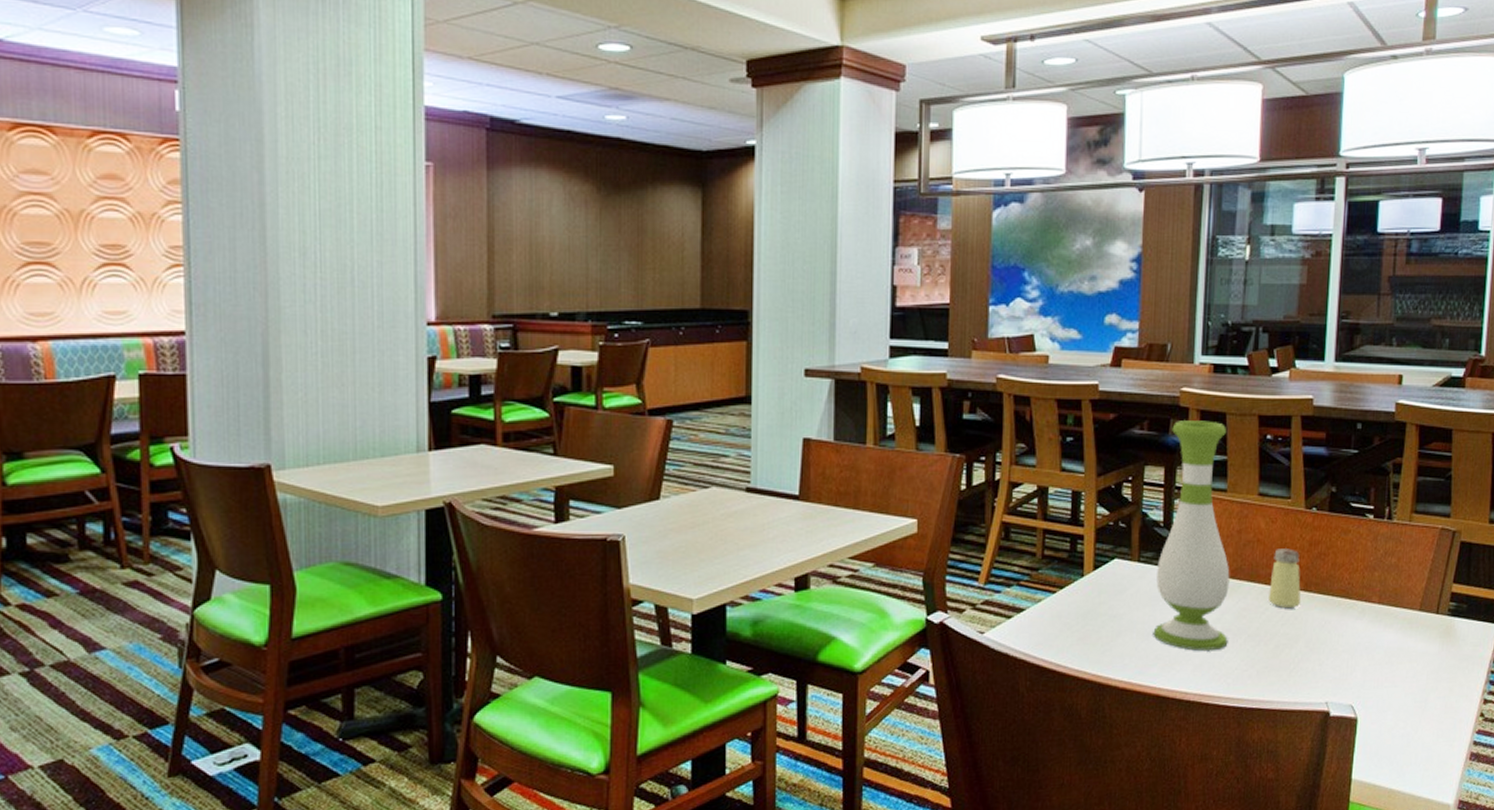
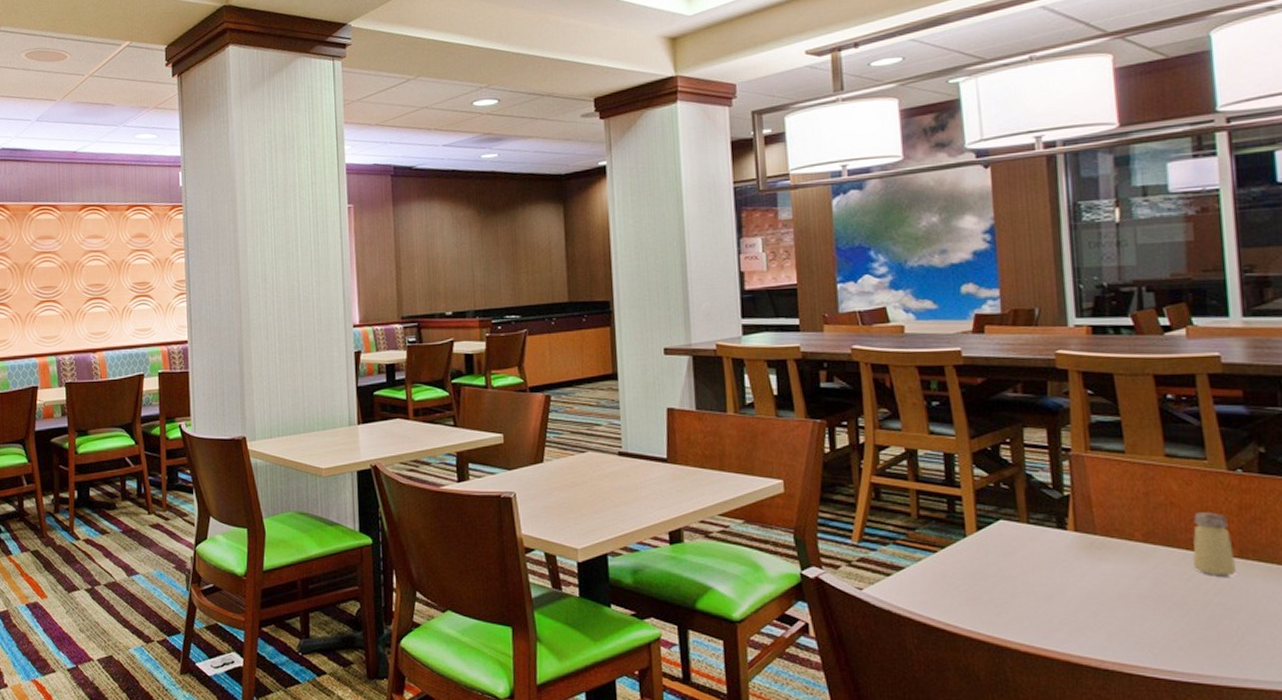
vase: present [1153,420,1230,651] -> none [1050,382,1148,617]

